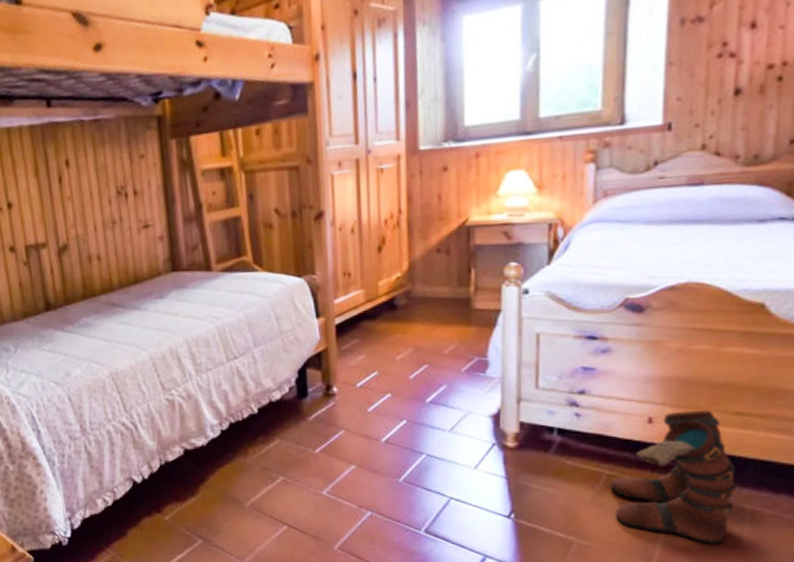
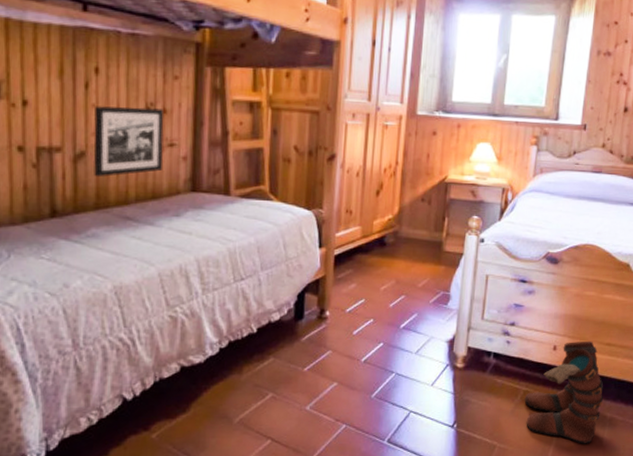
picture frame: none [70,191,140,268] -> present [93,106,165,178]

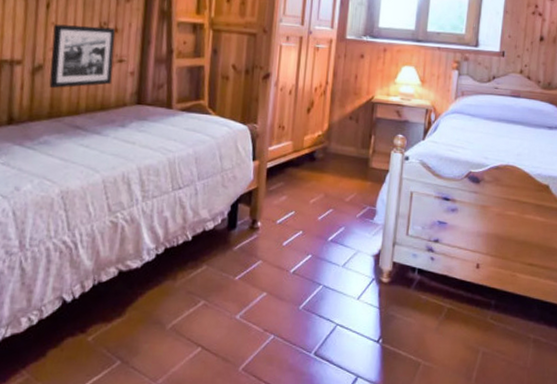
boots: present [524,340,604,444] -> none [448,260,527,365]

